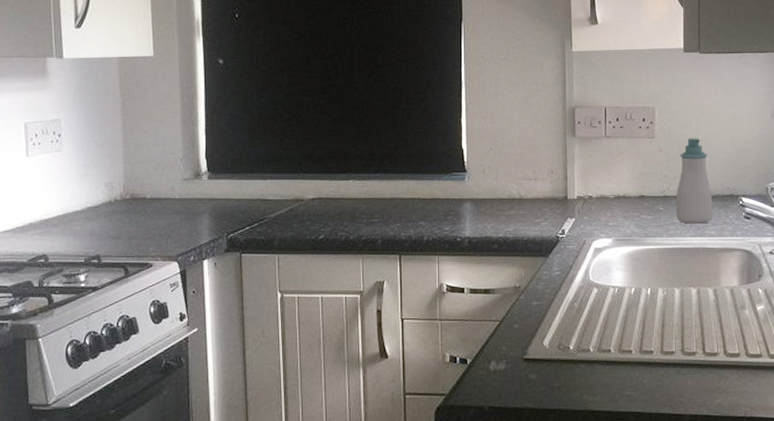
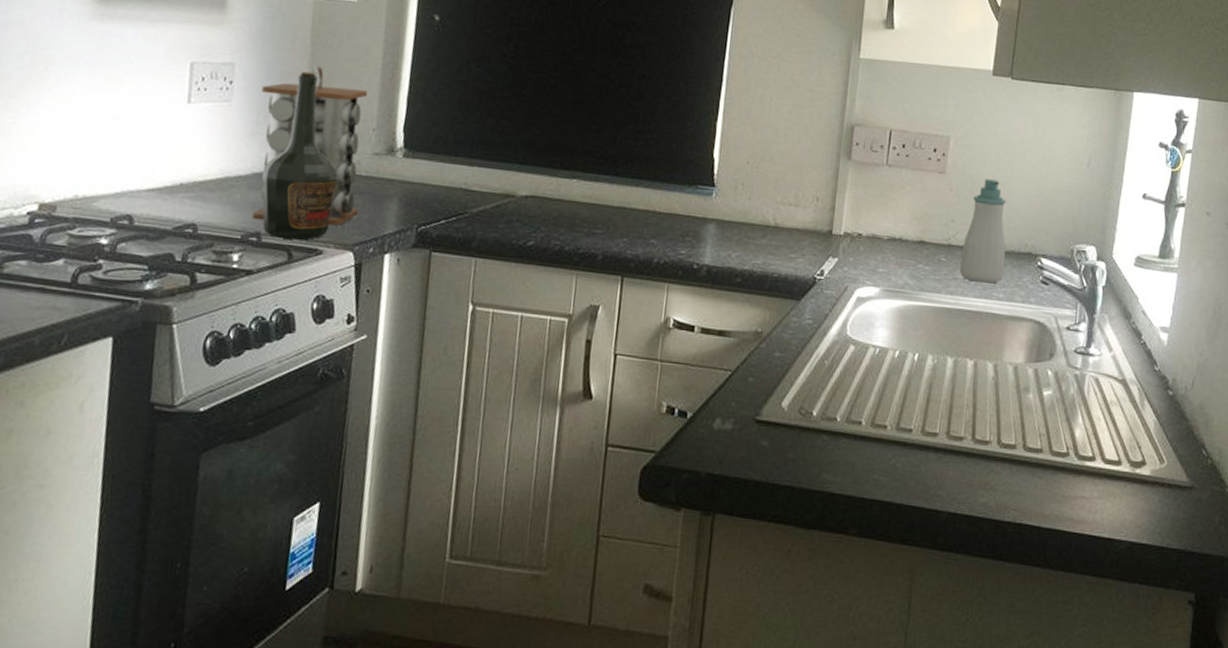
spice rack: none [85,112,177,245] -> present [251,64,368,226]
bottle: none [94,119,157,258] -> present [261,71,338,240]

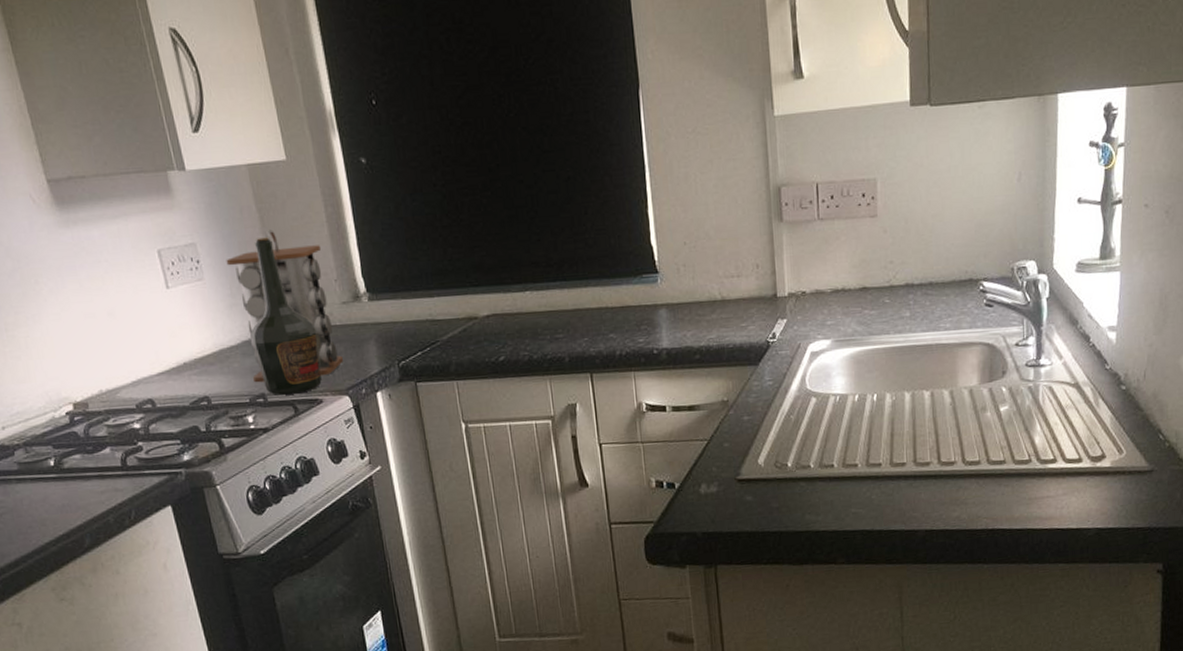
soap bottle: present [960,179,1007,283] -> none [904,213,948,317]

